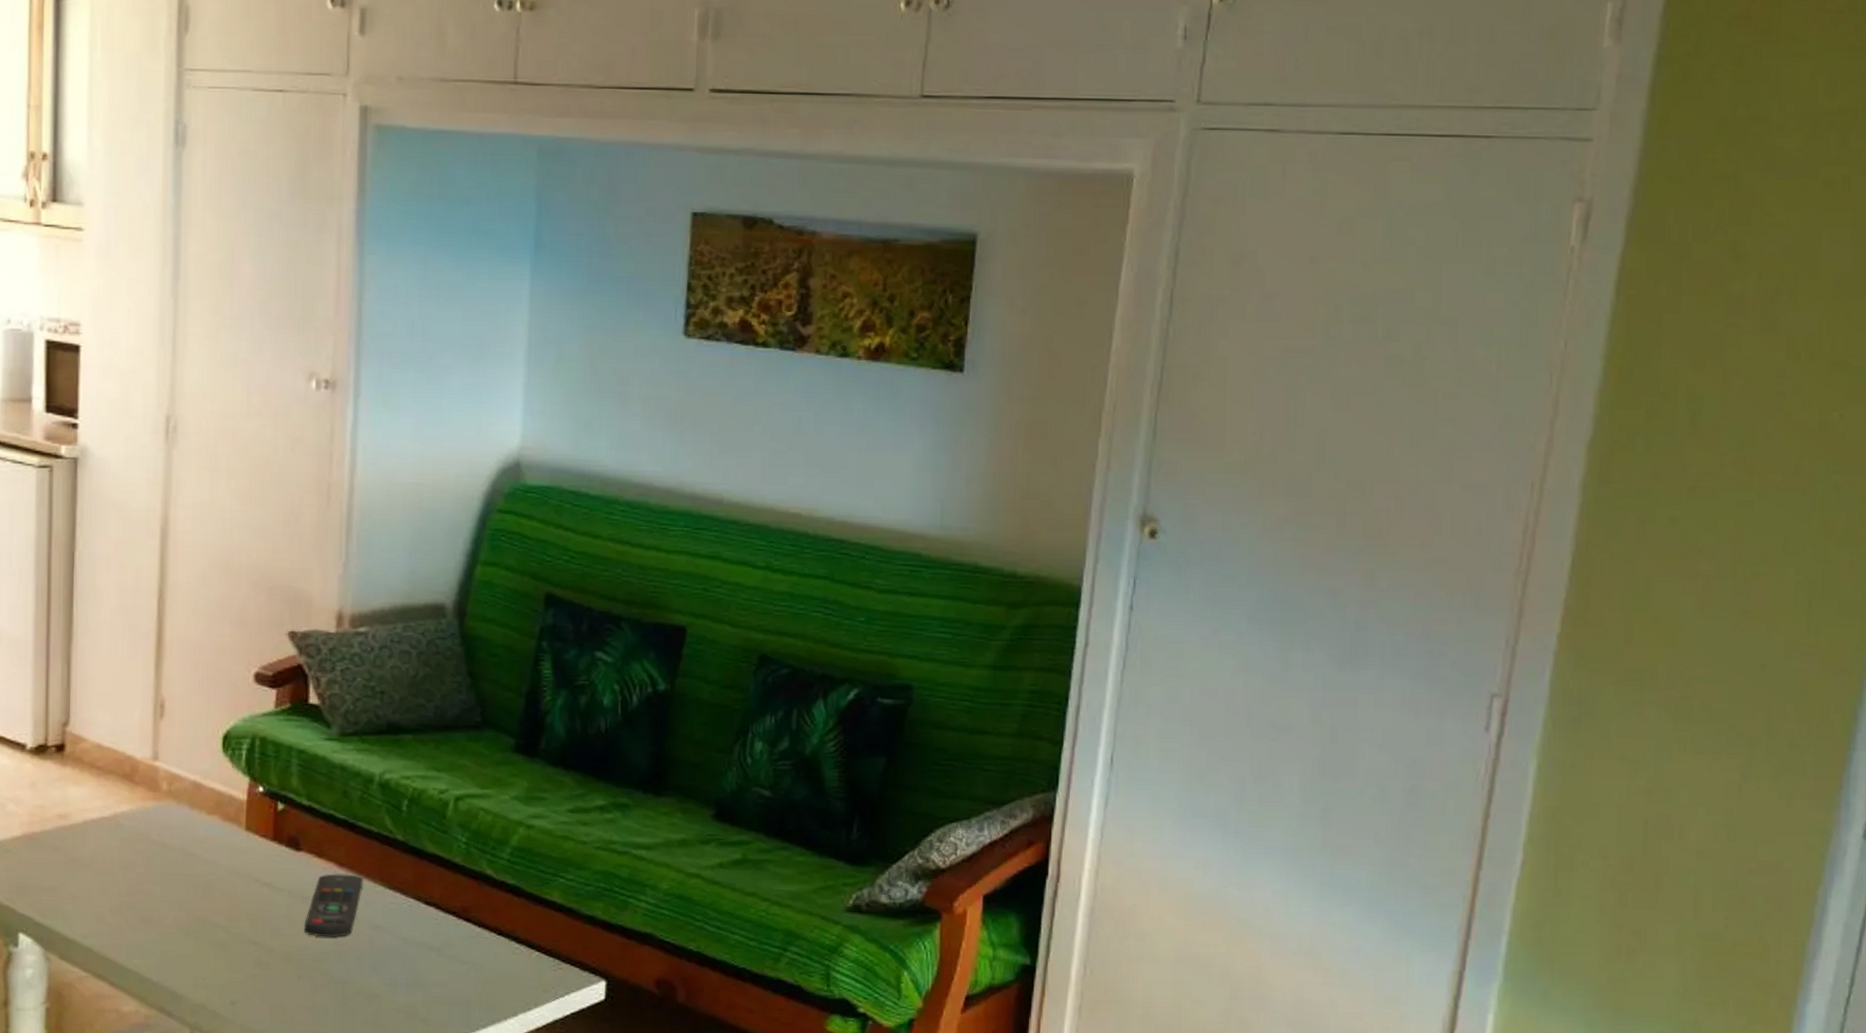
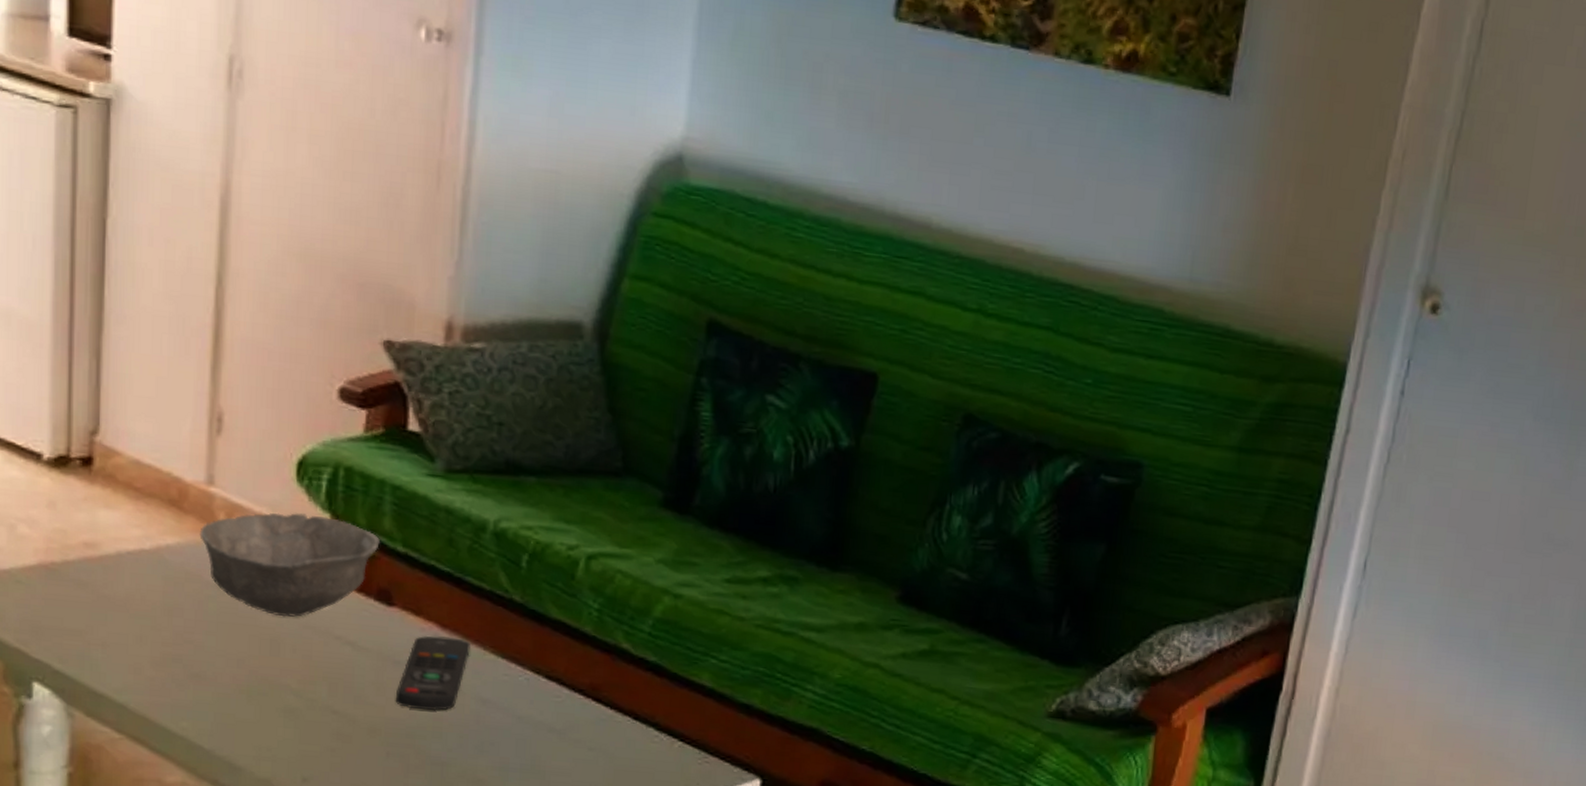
bowl: none [147,778,289,866] -> present [199,512,380,617]

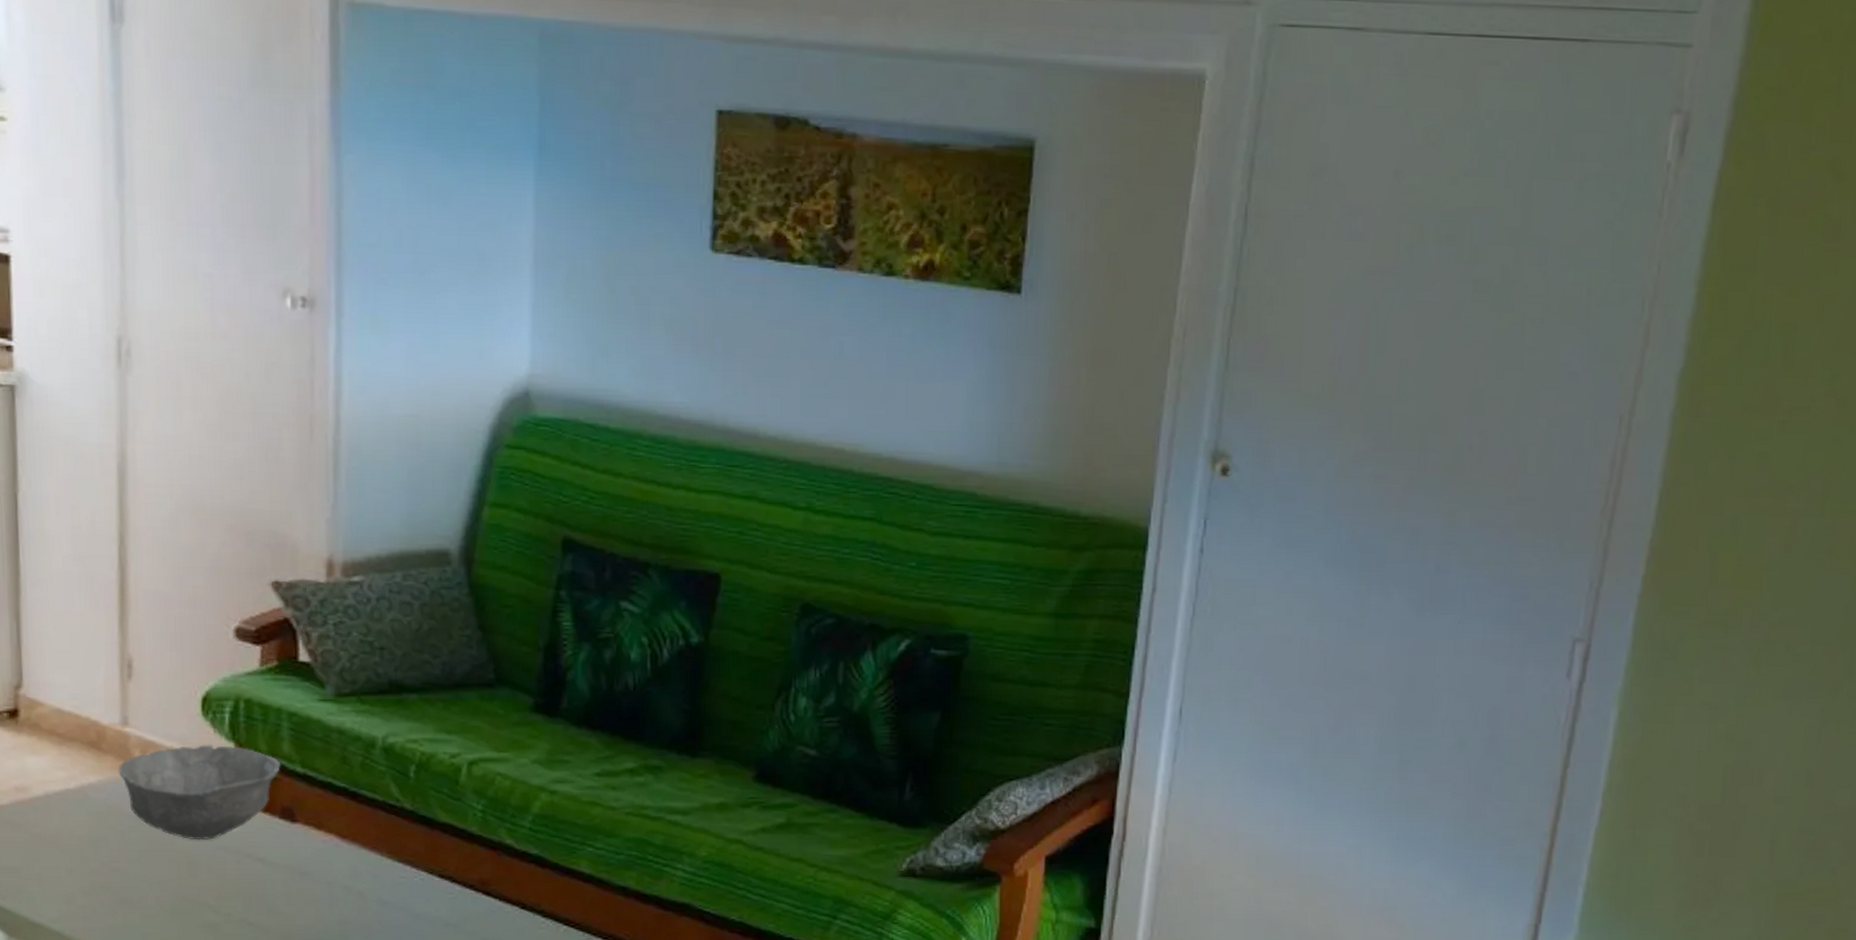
remote control: present [395,635,472,710] -> none [303,847,370,916]

